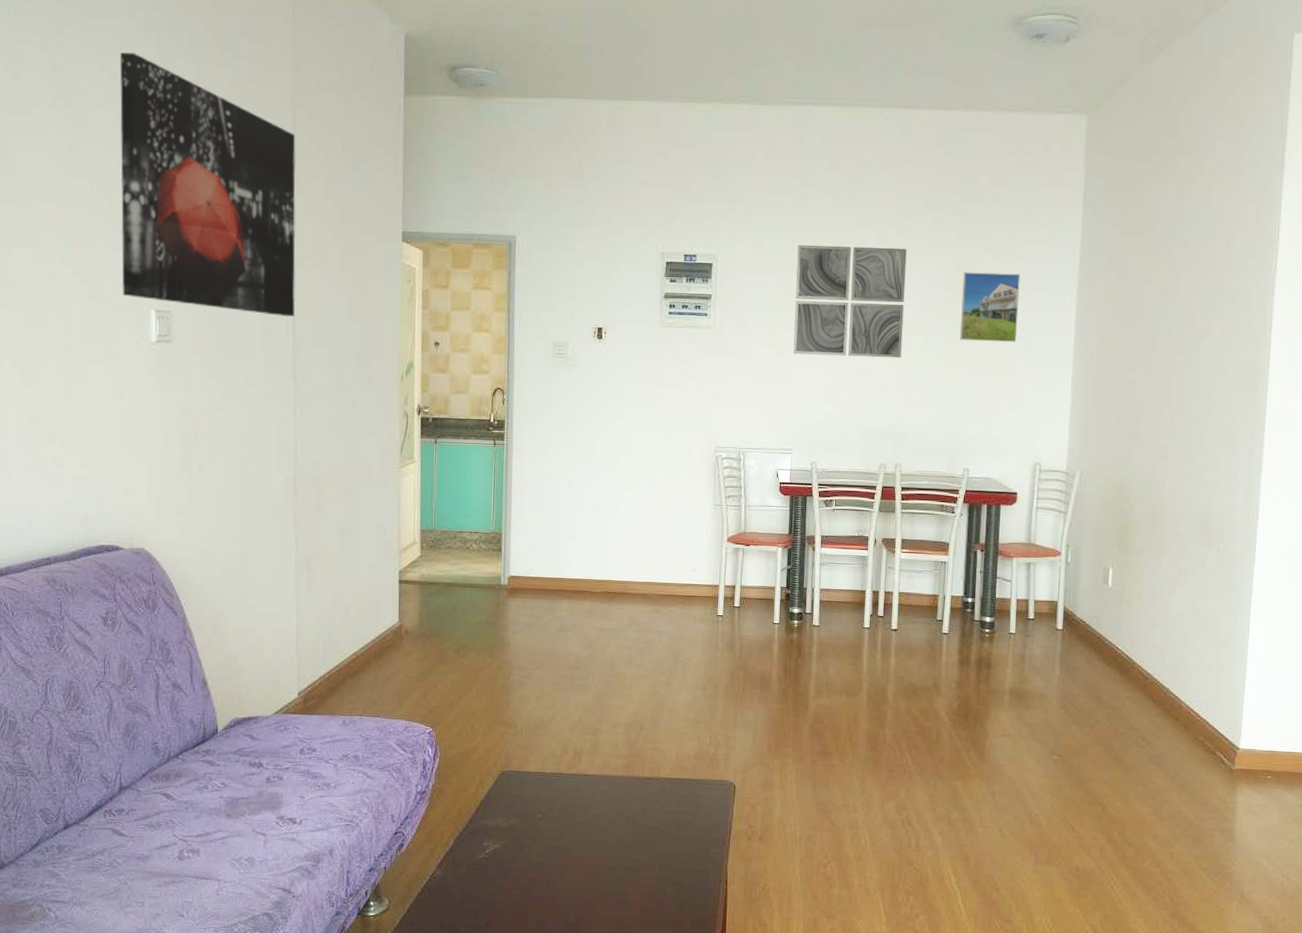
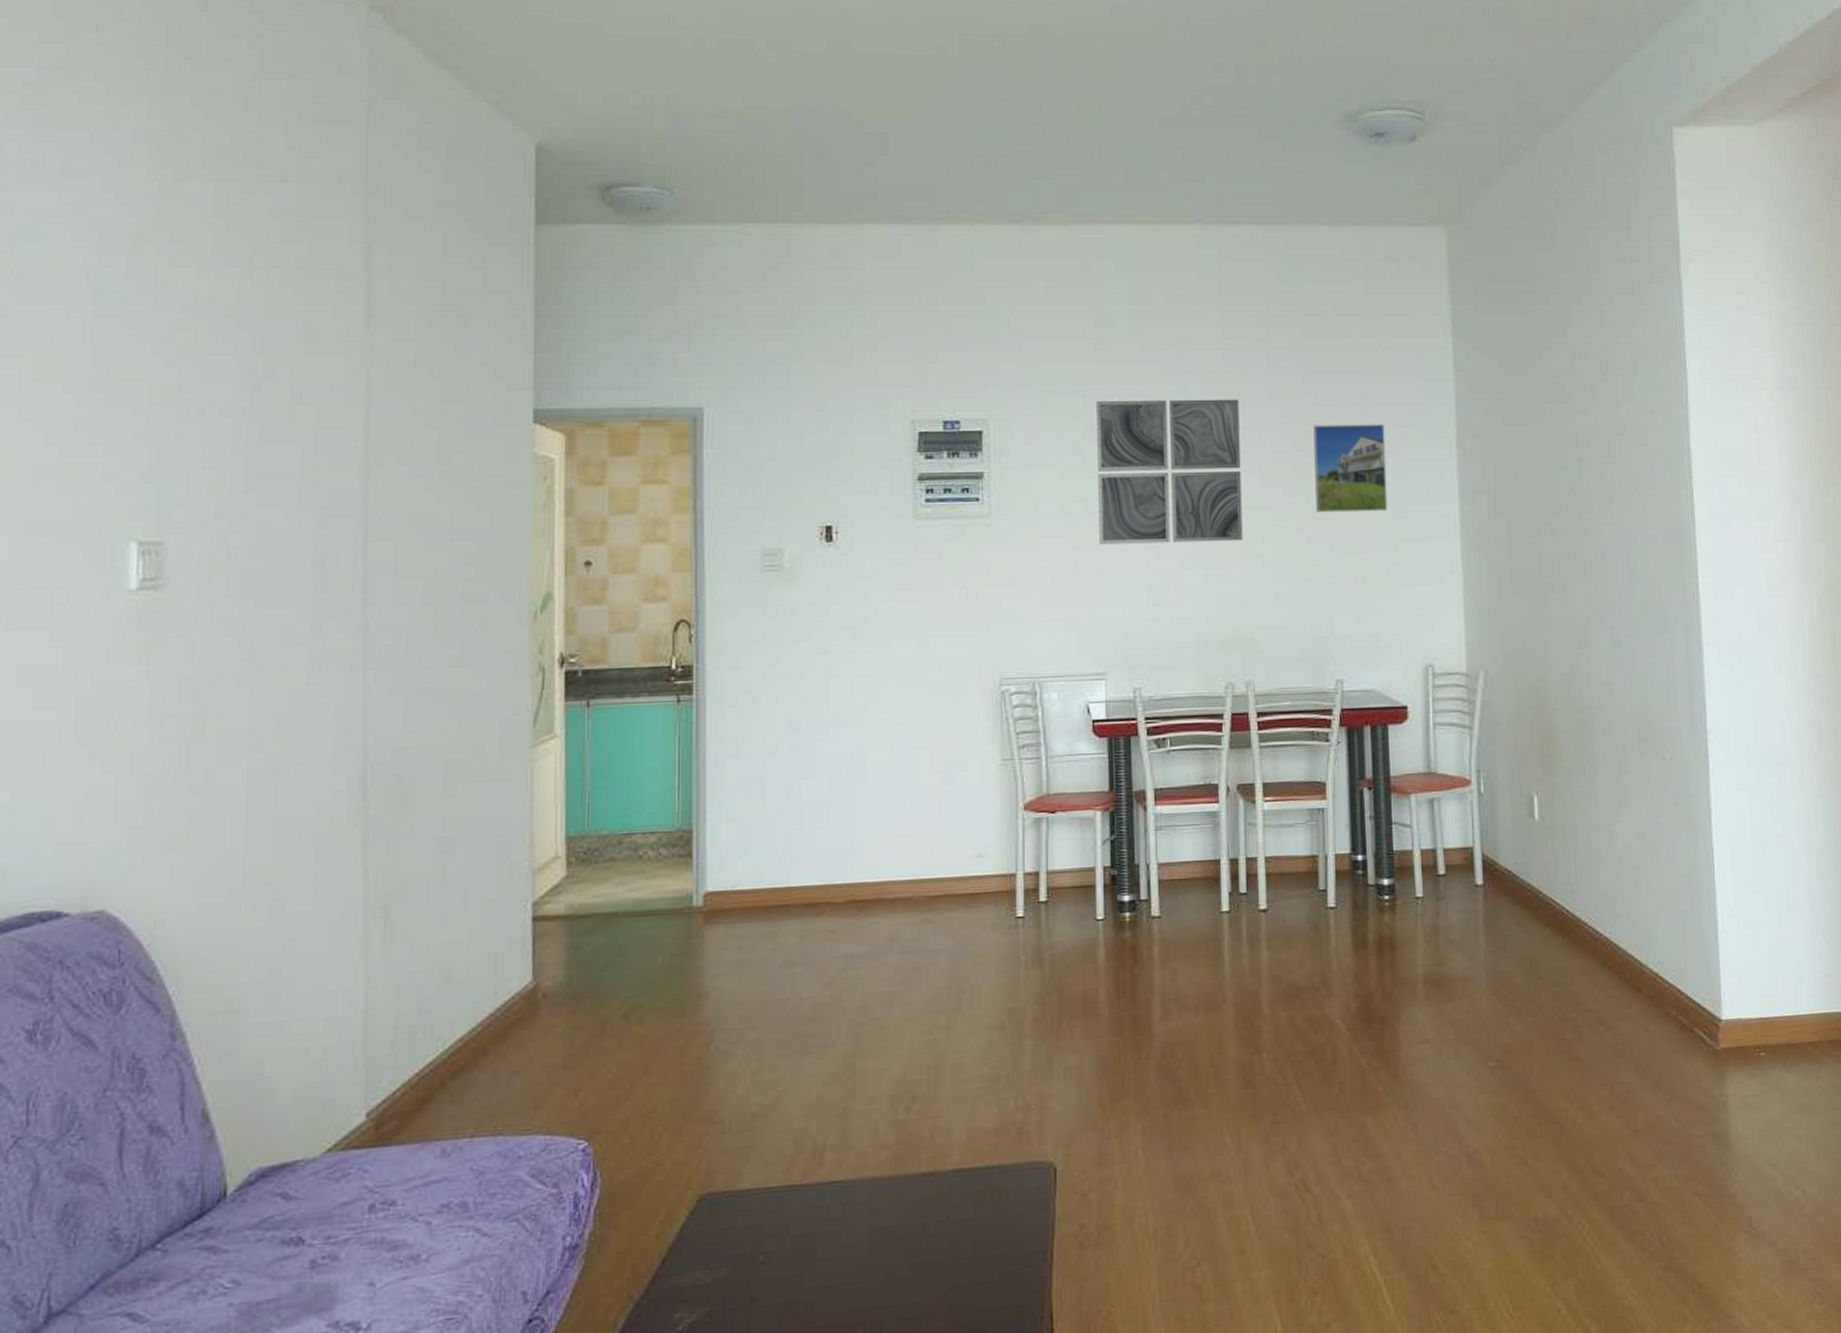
wall art: present [119,53,296,316] -> none [82,176,370,539]

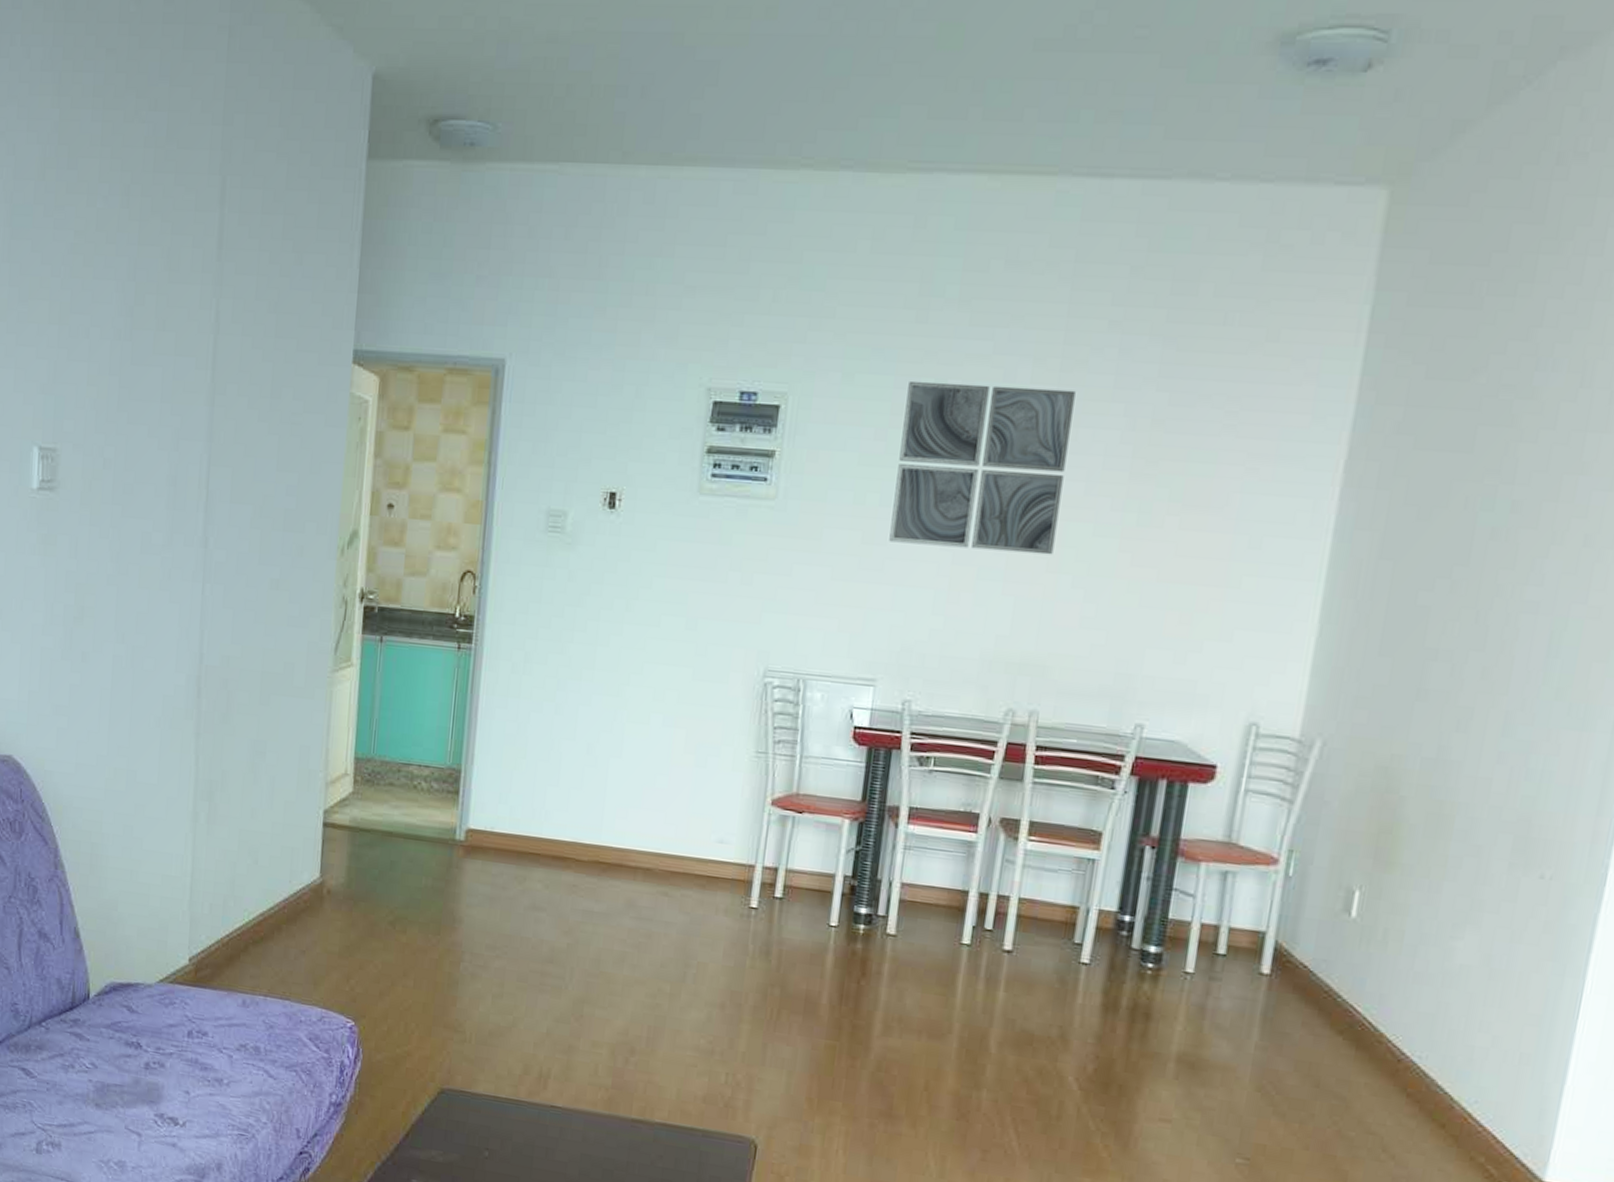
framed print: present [1313,424,1388,513] -> none [1147,428,1254,540]

